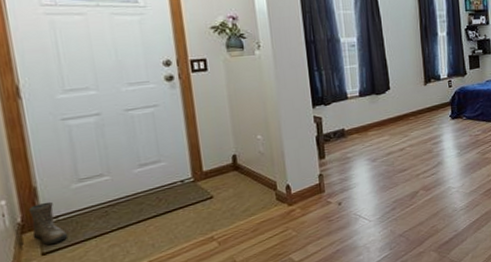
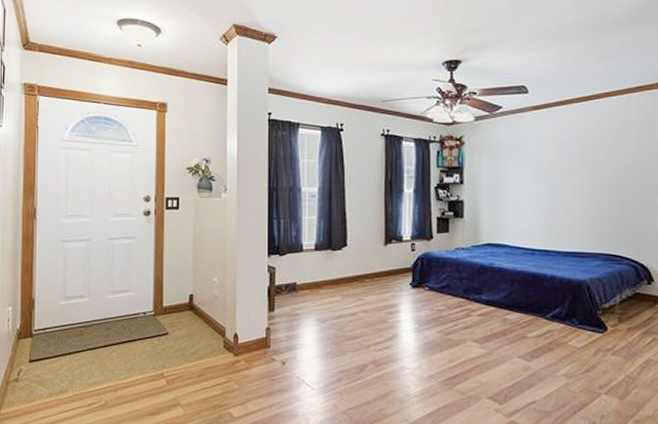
boot: present [28,201,68,246] -> none [25,314,51,354]

